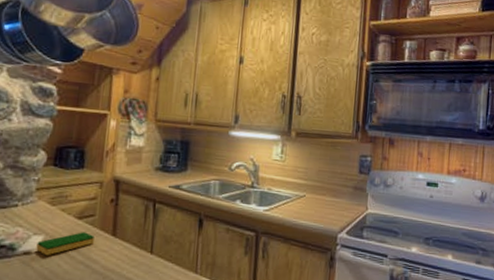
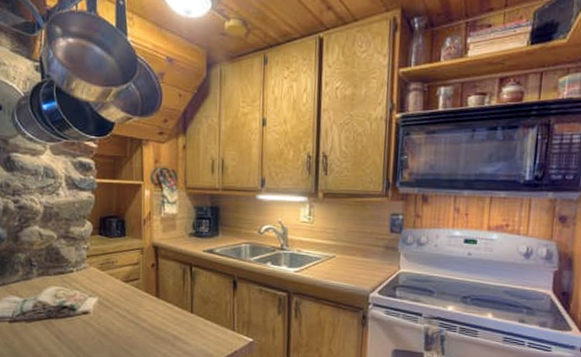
dish sponge: present [36,232,94,255] -> none [92,294,140,315]

